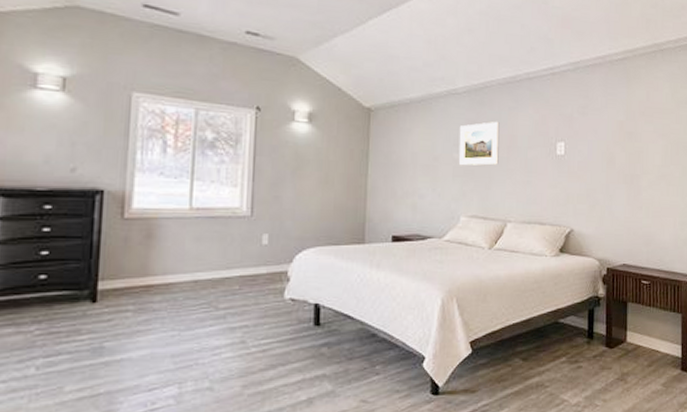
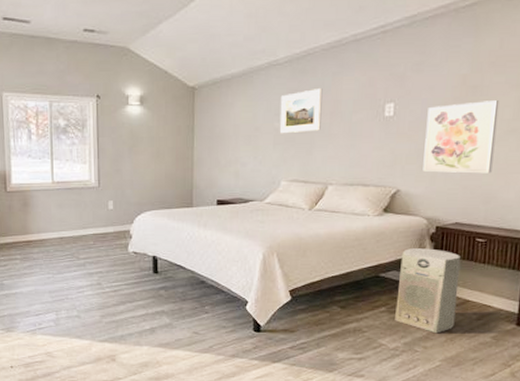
air purifier: none [575,291,630,384] -> present [395,248,461,334]
wall art: none [592,146,650,216] -> present [422,100,500,174]

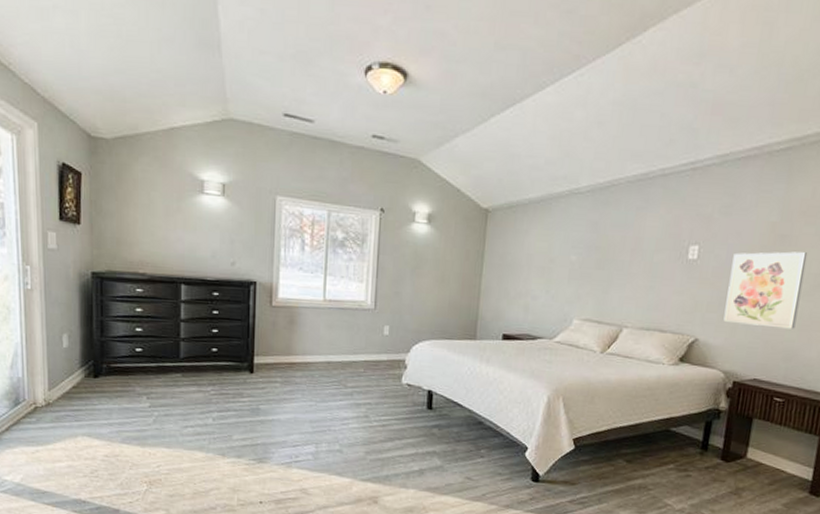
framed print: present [279,87,323,134] -> none [575,222,625,269]
air purifier: present [395,248,461,334] -> none [683,403,756,497]

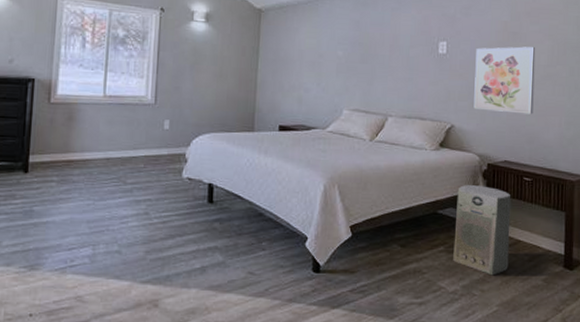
air purifier: none [683,403,756,497] -> present [453,185,511,276]

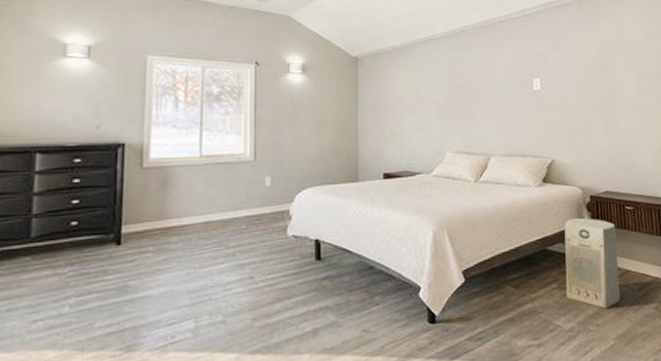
wall art: present [473,46,536,114] -> none [568,78,628,144]

